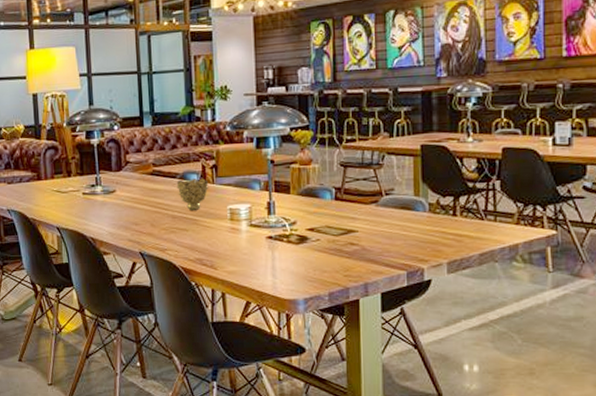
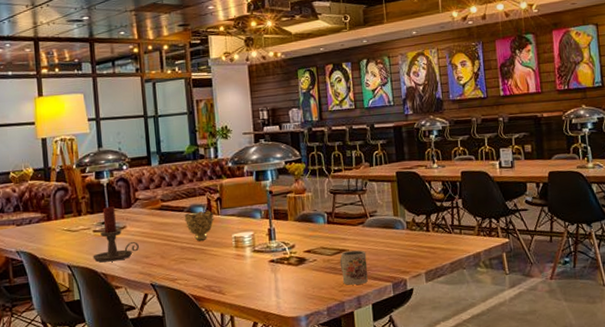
candle holder: none [81,169,130,227] -> present [93,206,140,263]
mug: none [346,232,379,270] -> present [339,250,369,285]

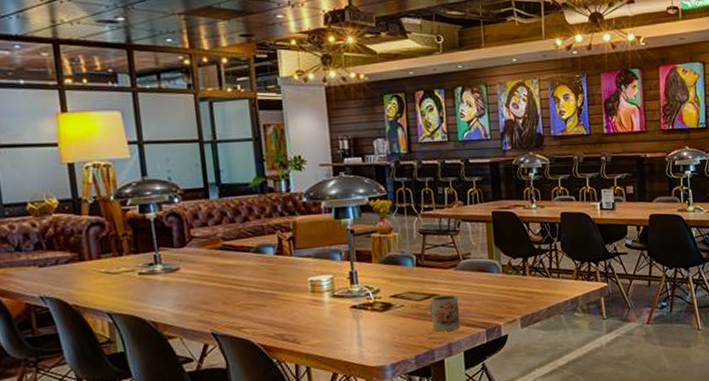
candle holder: present [93,206,140,263] -> none [139,245,197,309]
decorative bowl: present [184,210,215,241] -> none [250,251,287,285]

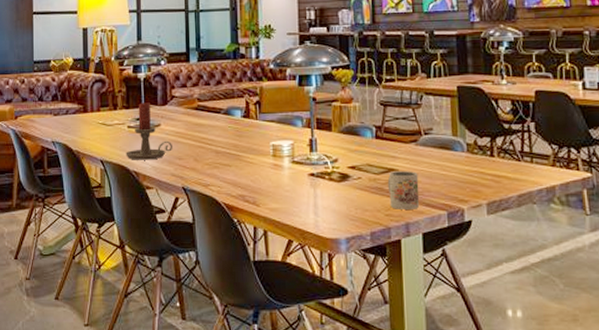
candle holder: none [139,245,197,309] -> present [125,102,173,160]

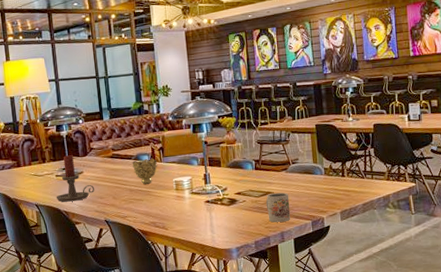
decorative bowl: none [220,114,252,146] -> present [132,158,158,184]

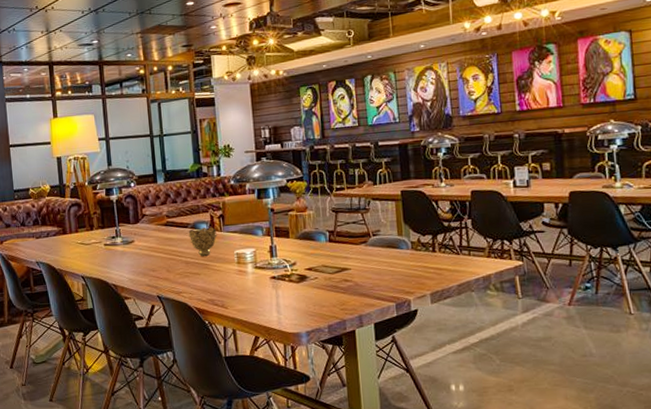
candle holder: present [56,155,95,202] -> none [104,222,147,274]
mug: present [265,192,291,223] -> none [341,269,371,304]

